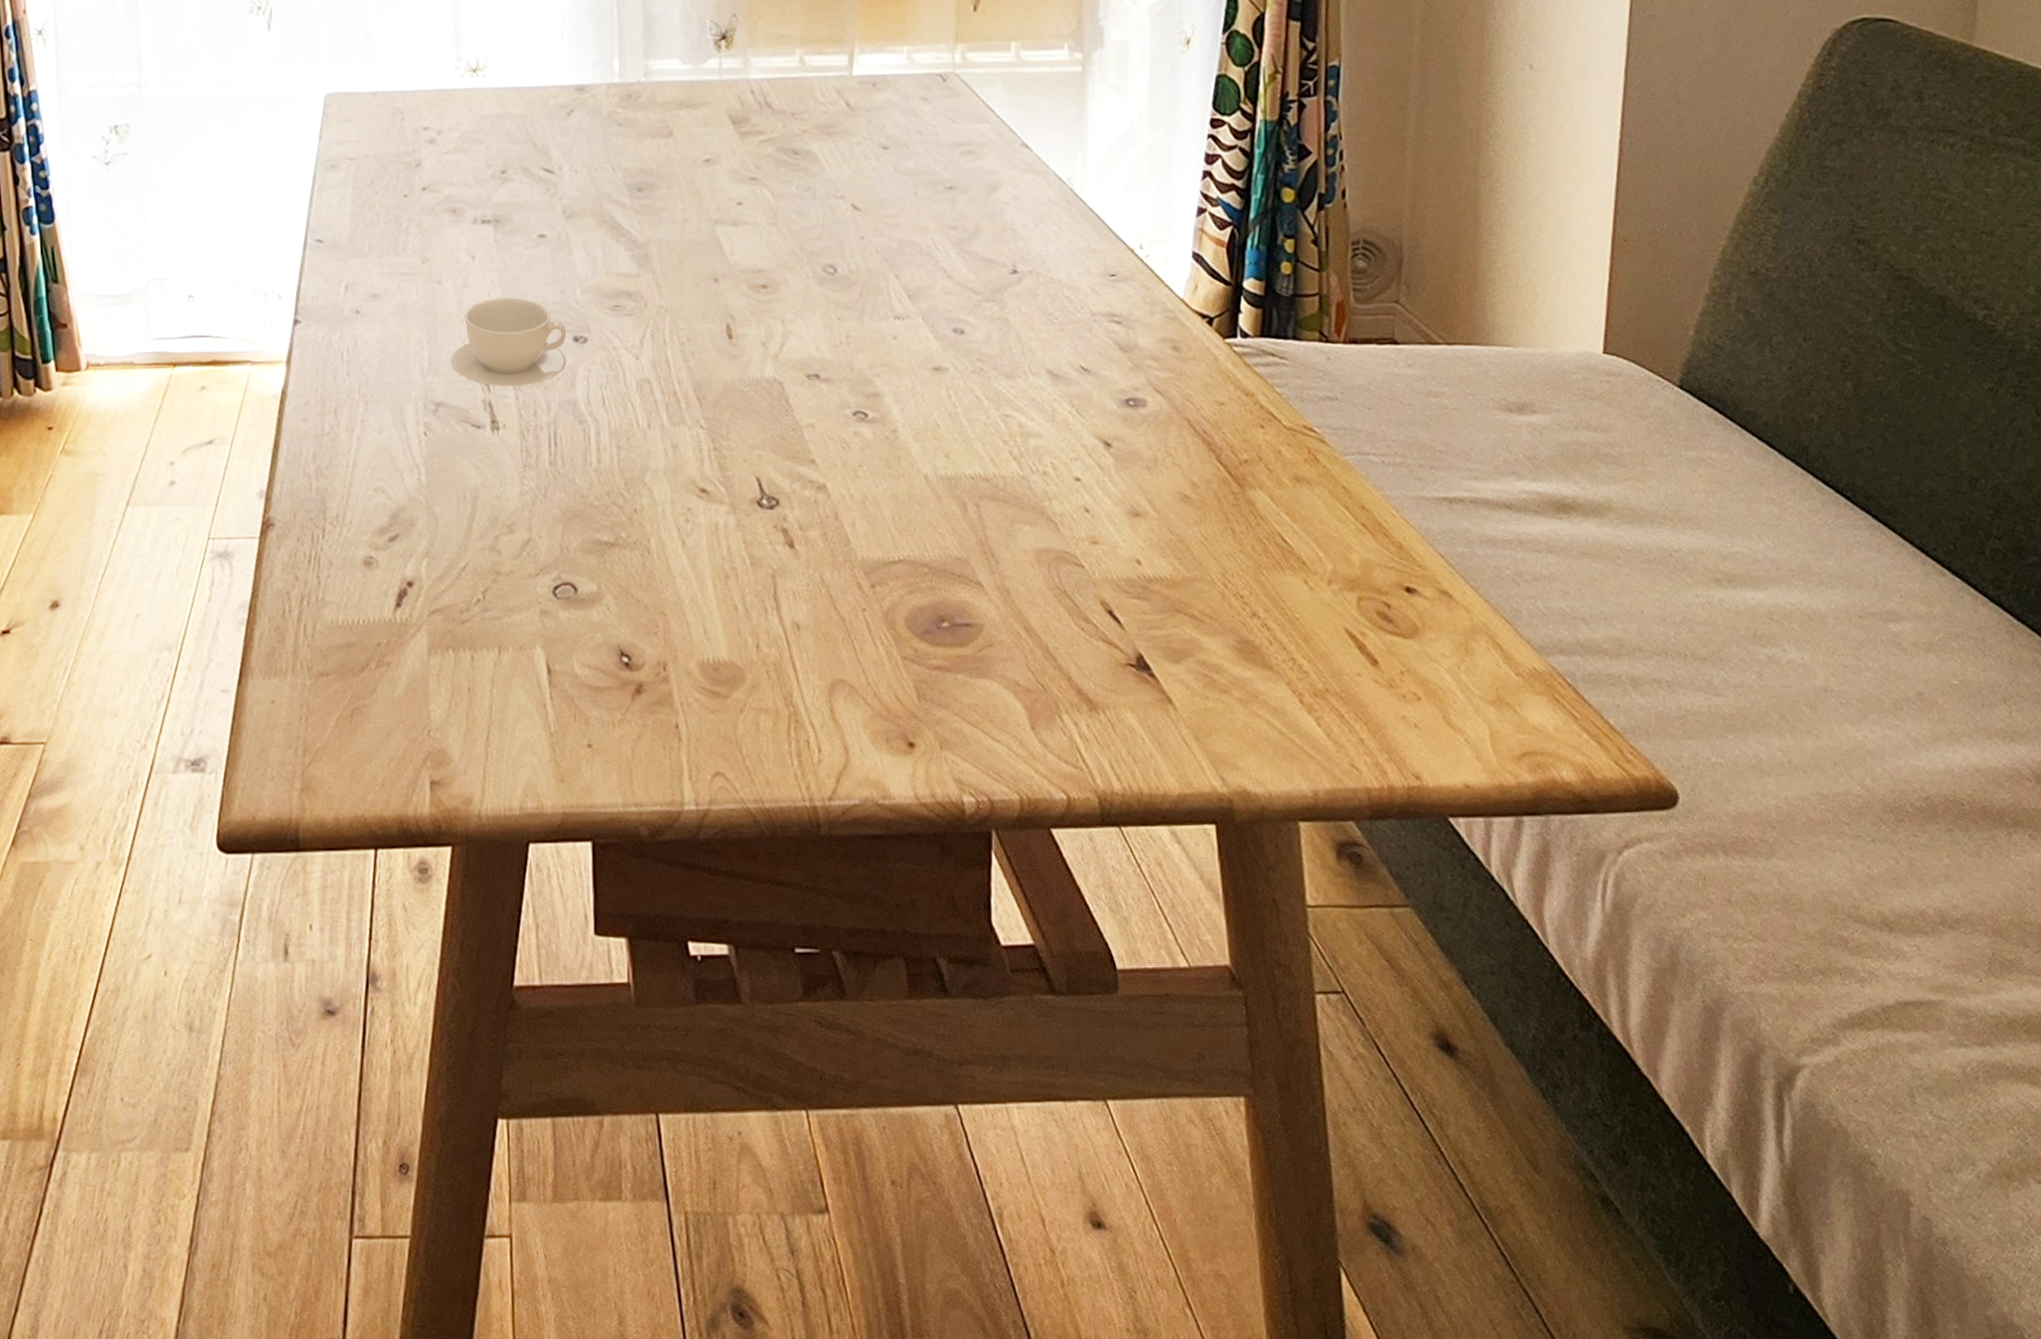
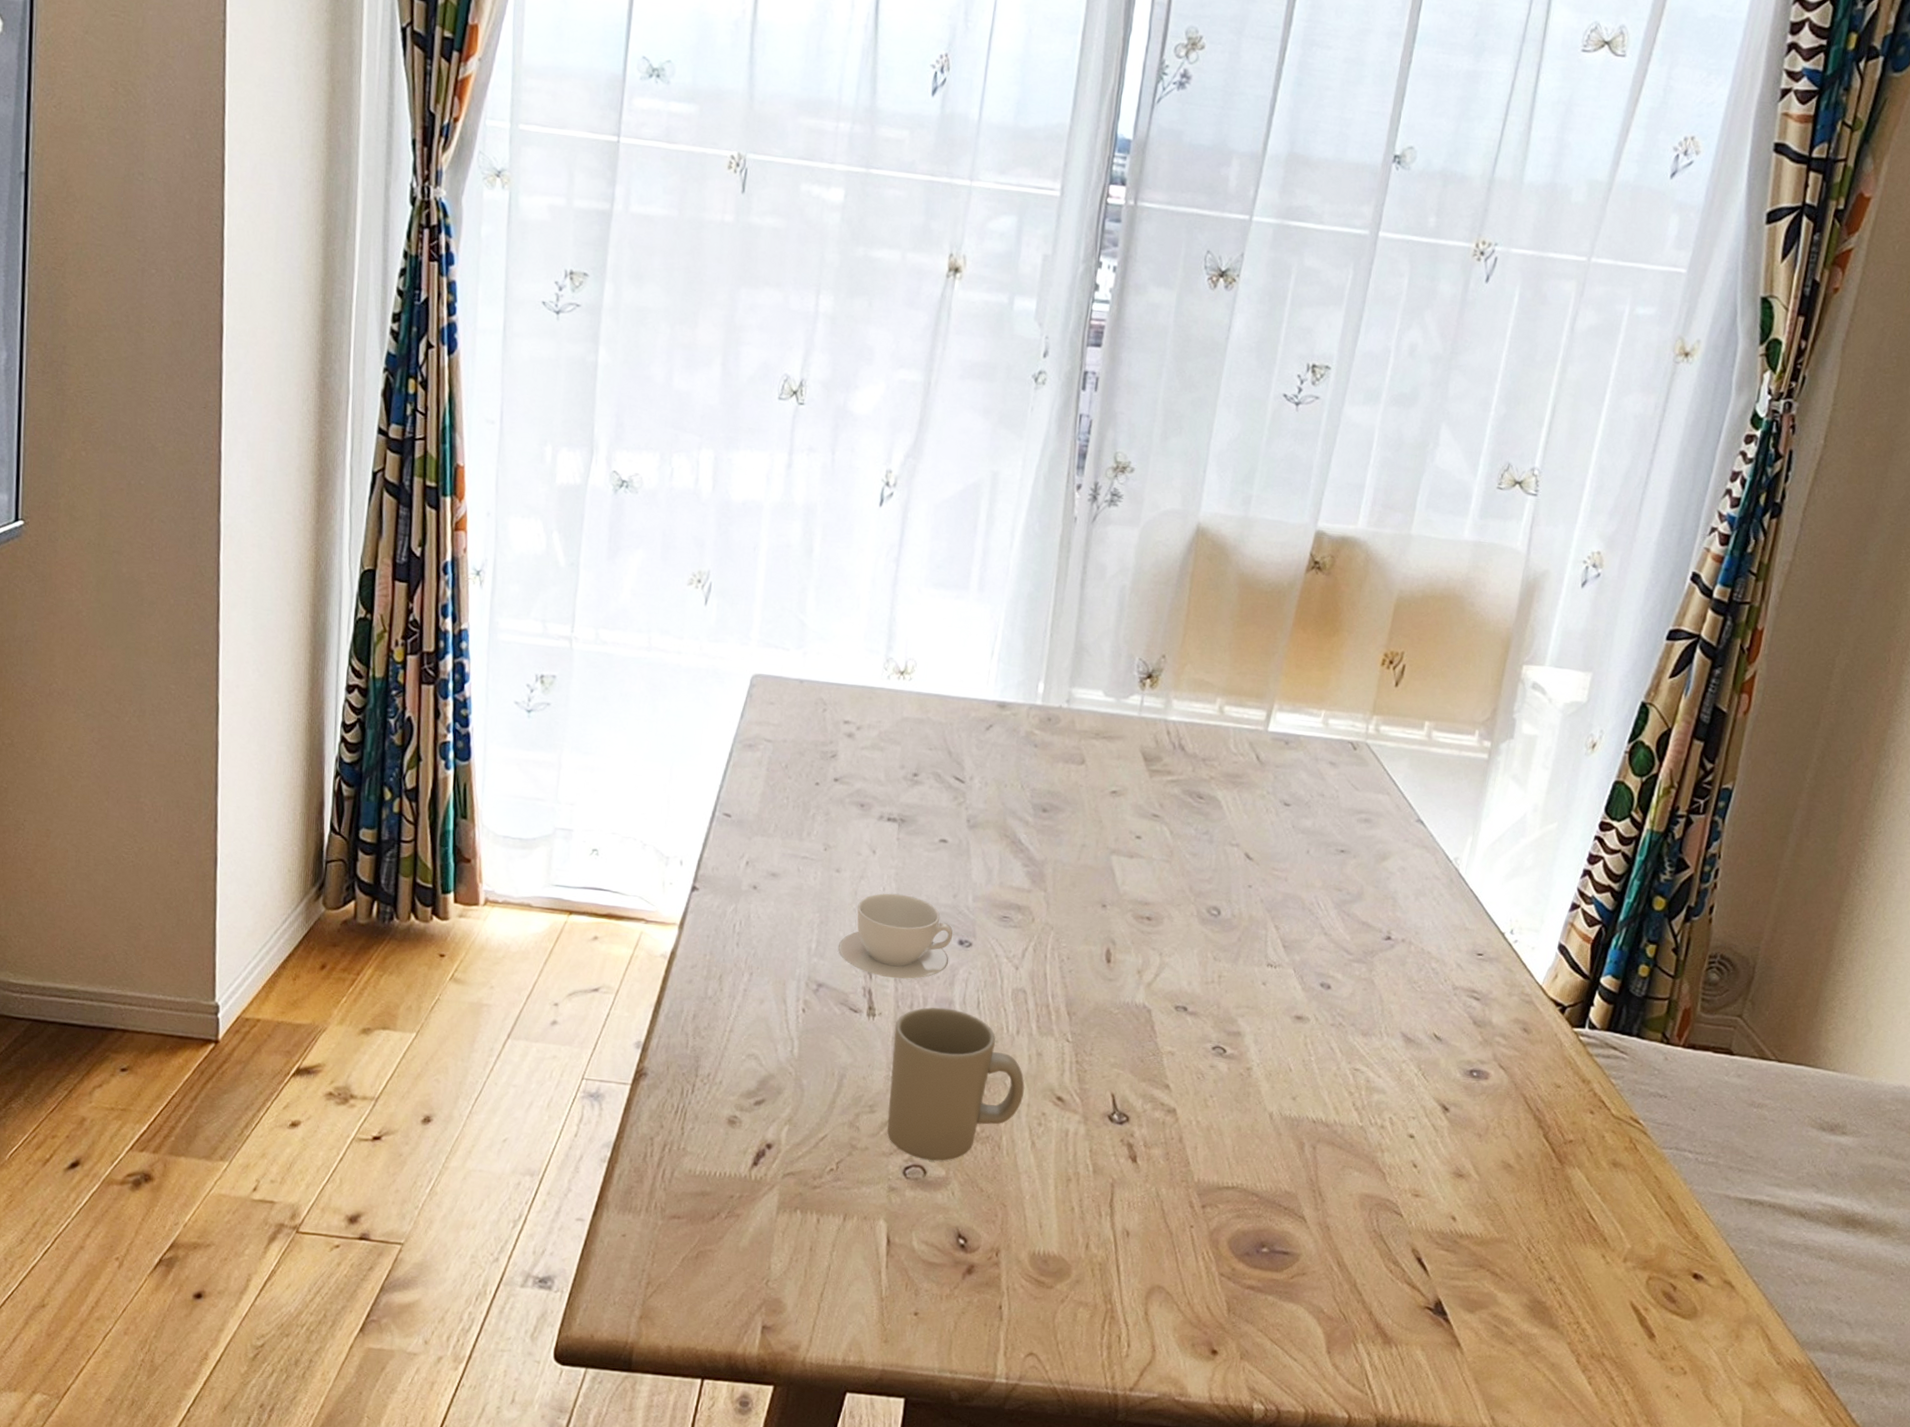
mug: none [522,410,665,576] -> present [887,1007,1025,1161]

